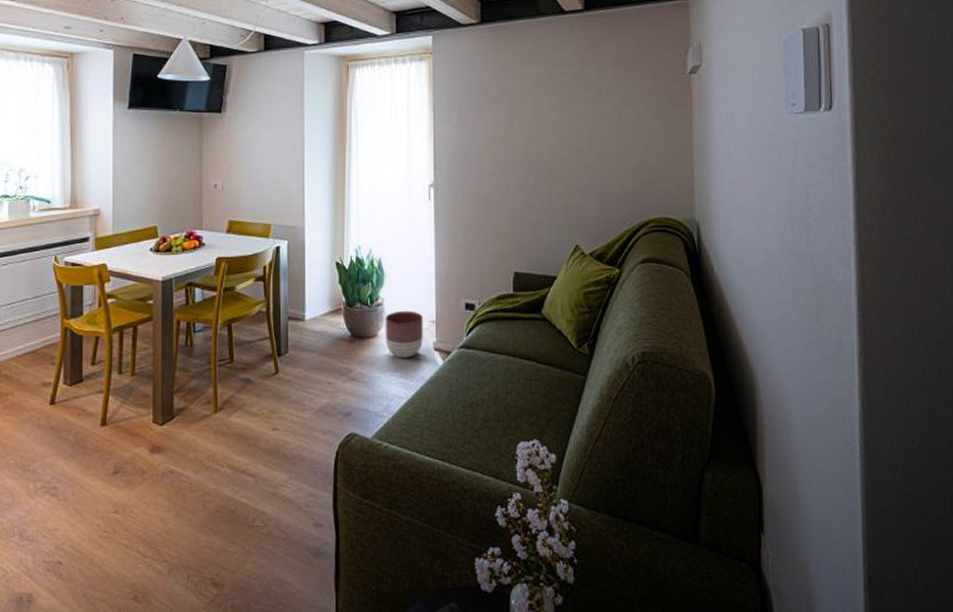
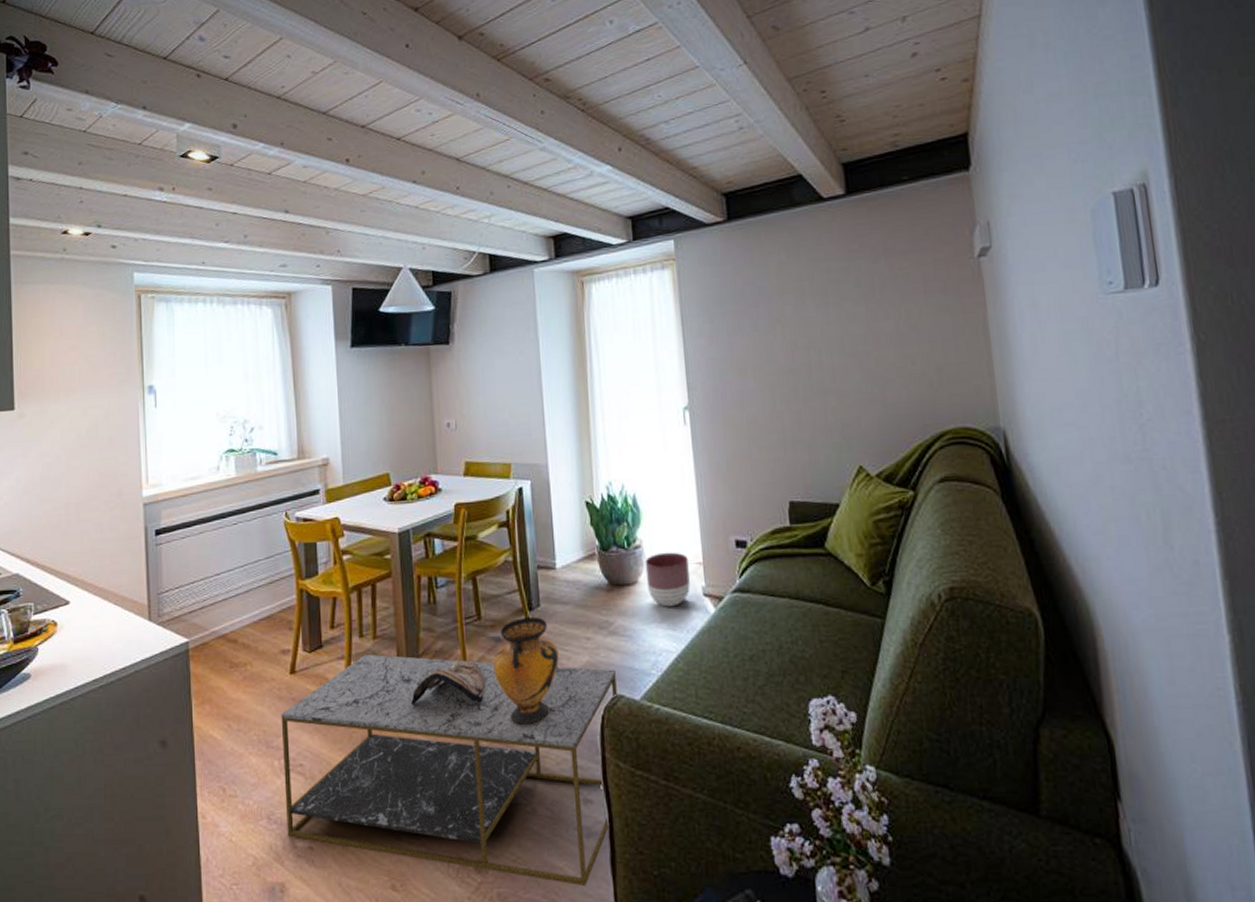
coffee table: none [37,390,352,599] -> present [281,654,617,887]
animal skull: none [163,398,233,437] -> present [411,660,485,706]
vase: none [242,362,302,459] -> present [493,617,559,727]

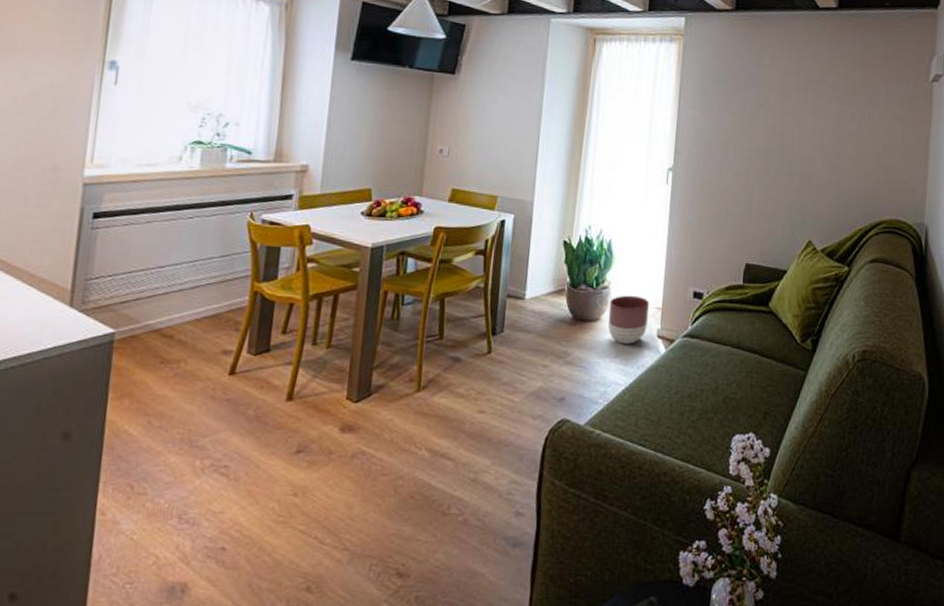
coffee table: present [281,654,617,887] -> none [199,363,566,592]
animal skull: present [411,660,485,706] -> none [357,375,437,418]
vase: present [493,617,559,727] -> none [447,341,515,443]

